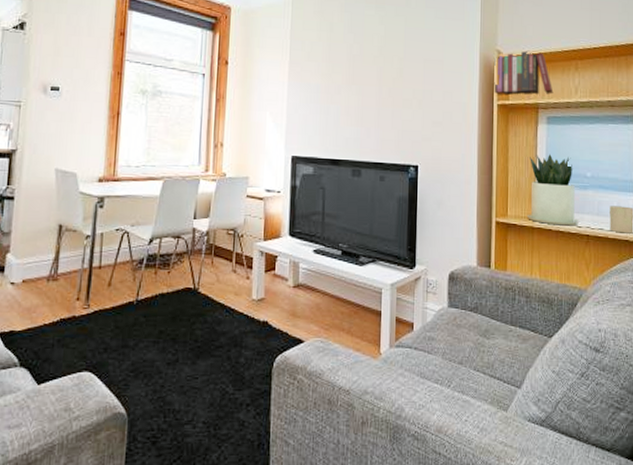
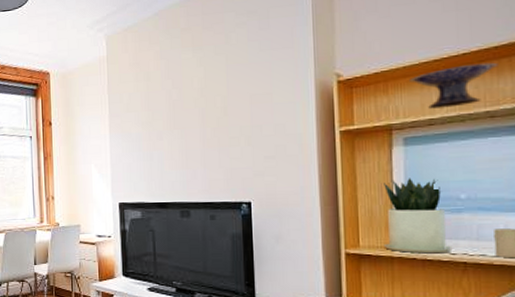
books: present [494,51,554,96] -> none [333,68,411,121]
decorative bowl: none [553,57,618,94] -> present [408,62,498,109]

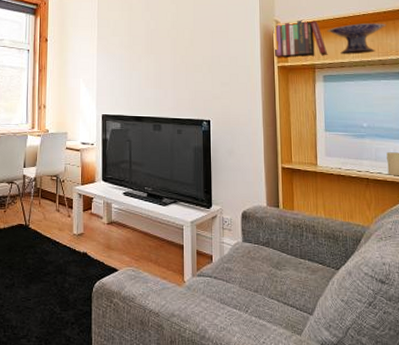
books: none [333,68,411,121] -> present [273,20,328,59]
planter: present [383,178,454,254] -> none [309,108,360,171]

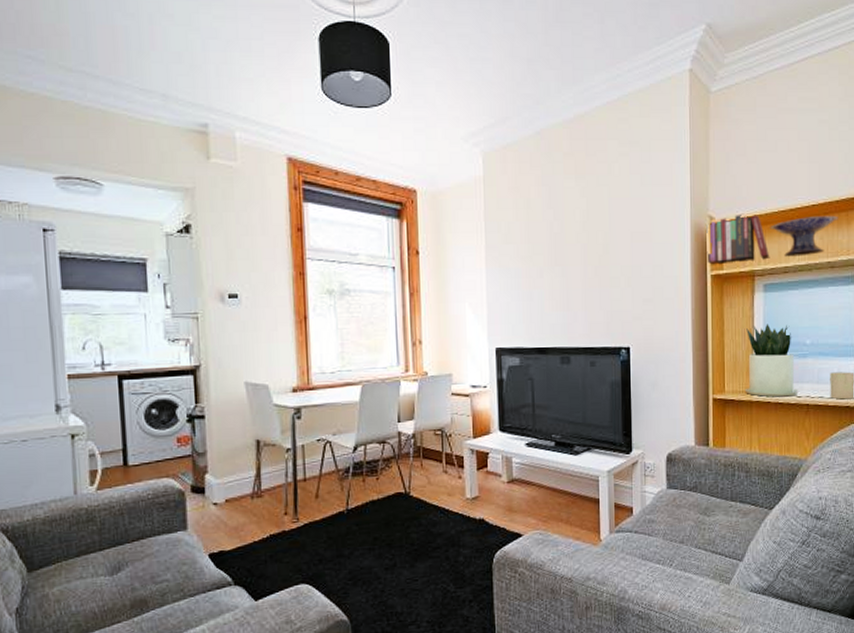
planter: none [309,108,360,171] -> present [744,324,800,397]

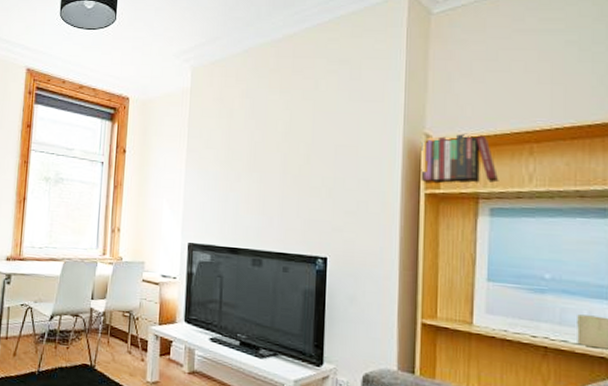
planter: present [744,324,800,397] -> none [462,251,535,335]
decorative bowl: present [769,215,838,257] -> none [498,140,591,182]

